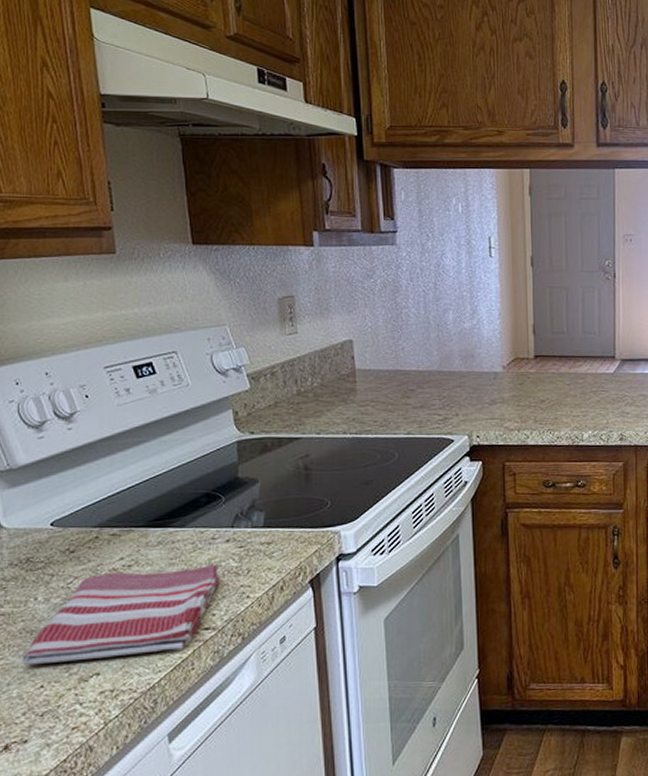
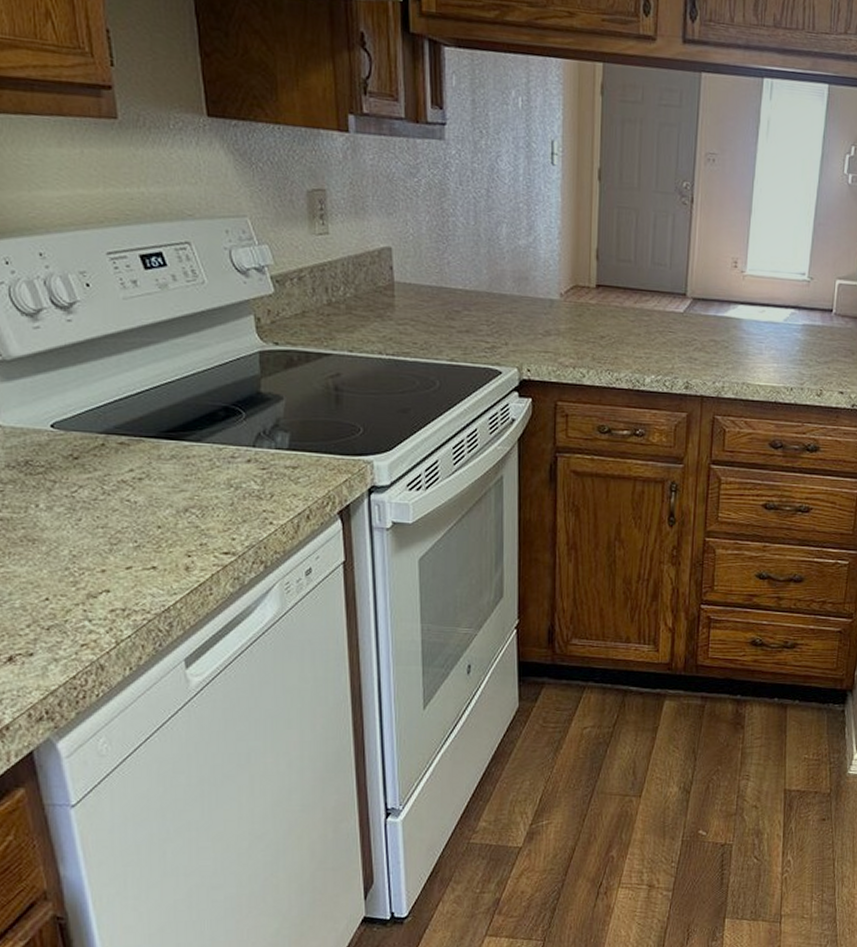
dish towel: present [22,564,221,666] -> none [24,485,242,576]

